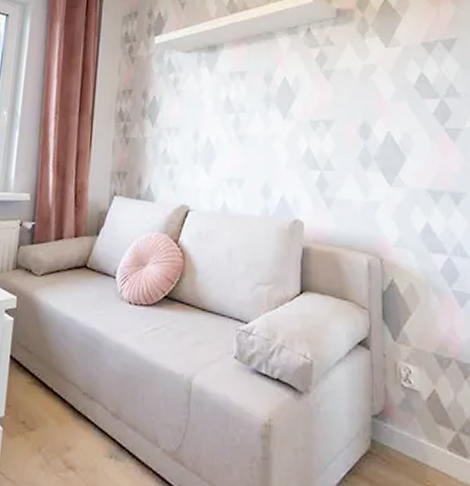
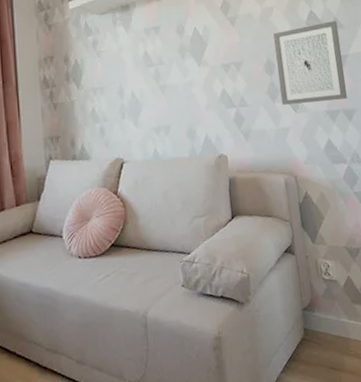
wall art: none [373,88,456,179] -> present [273,21,347,105]

